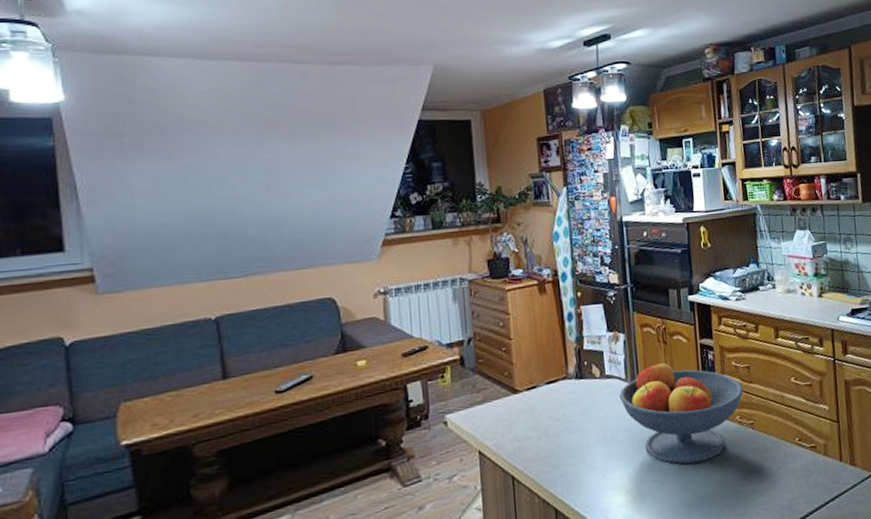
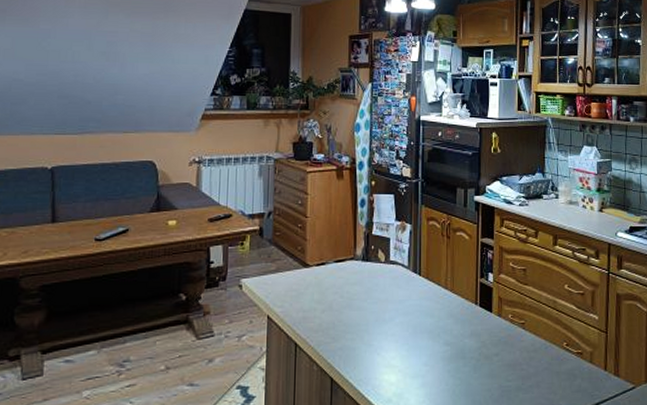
fruit bowl: present [619,362,744,464] -> none [400,253,518,353]

